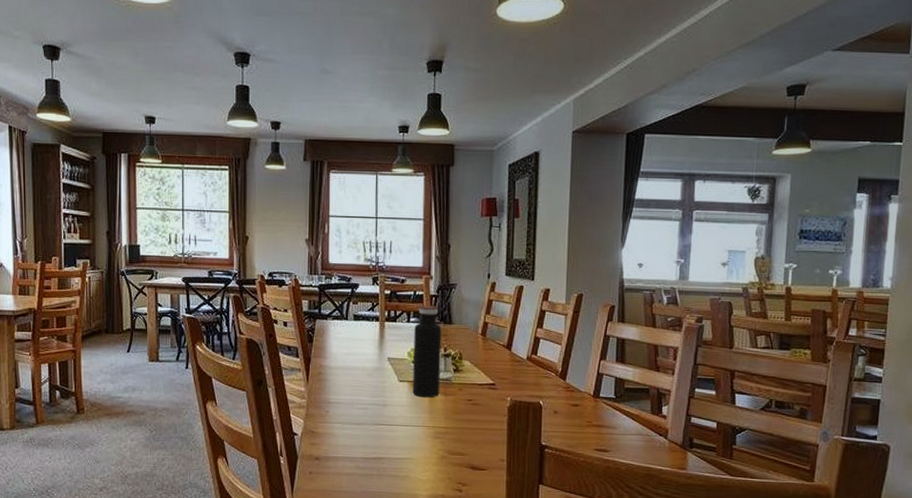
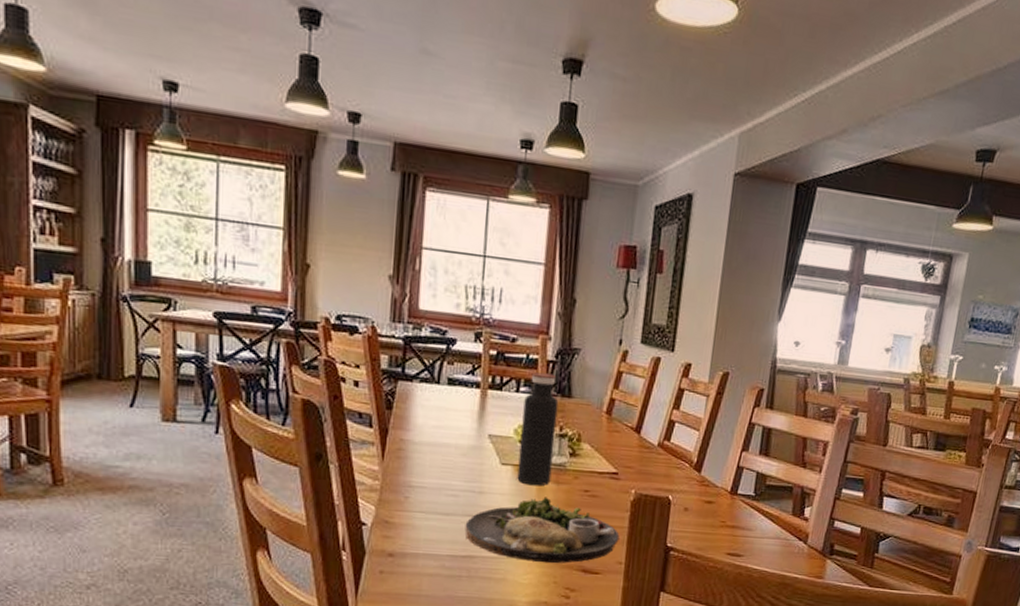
dinner plate: none [373,406,500,462] -> present [465,497,620,564]

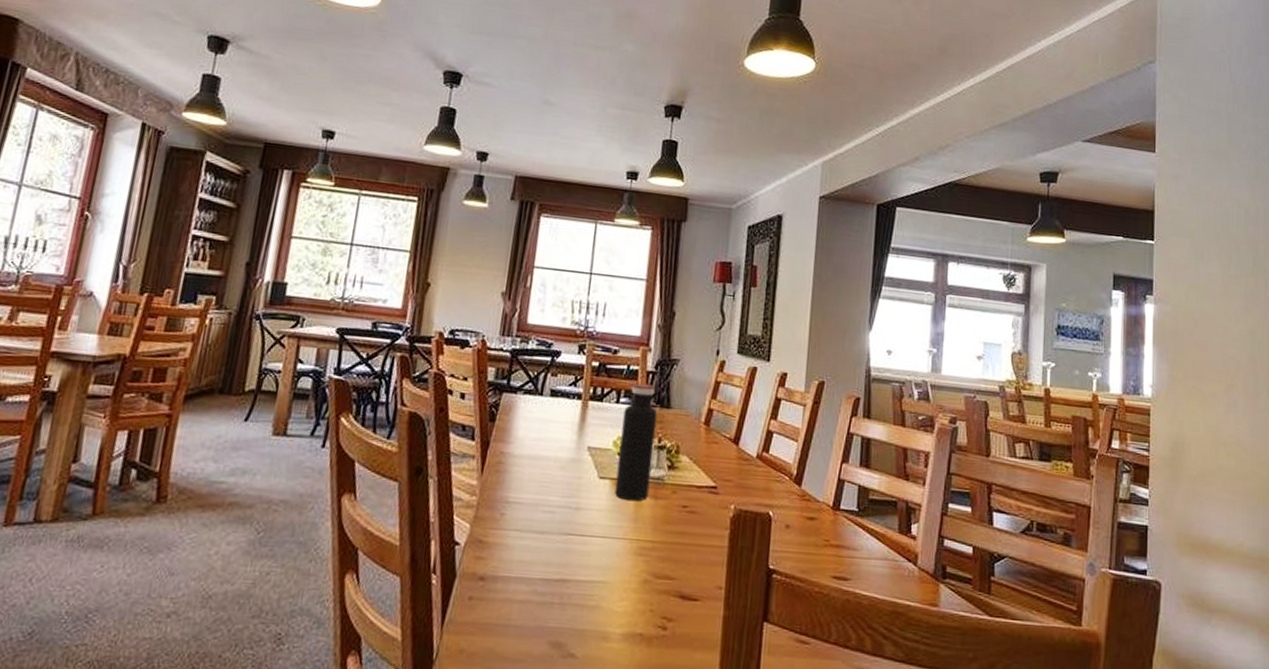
dinner plate: present [465,497,620,564] -> none [559,513,719,588]

